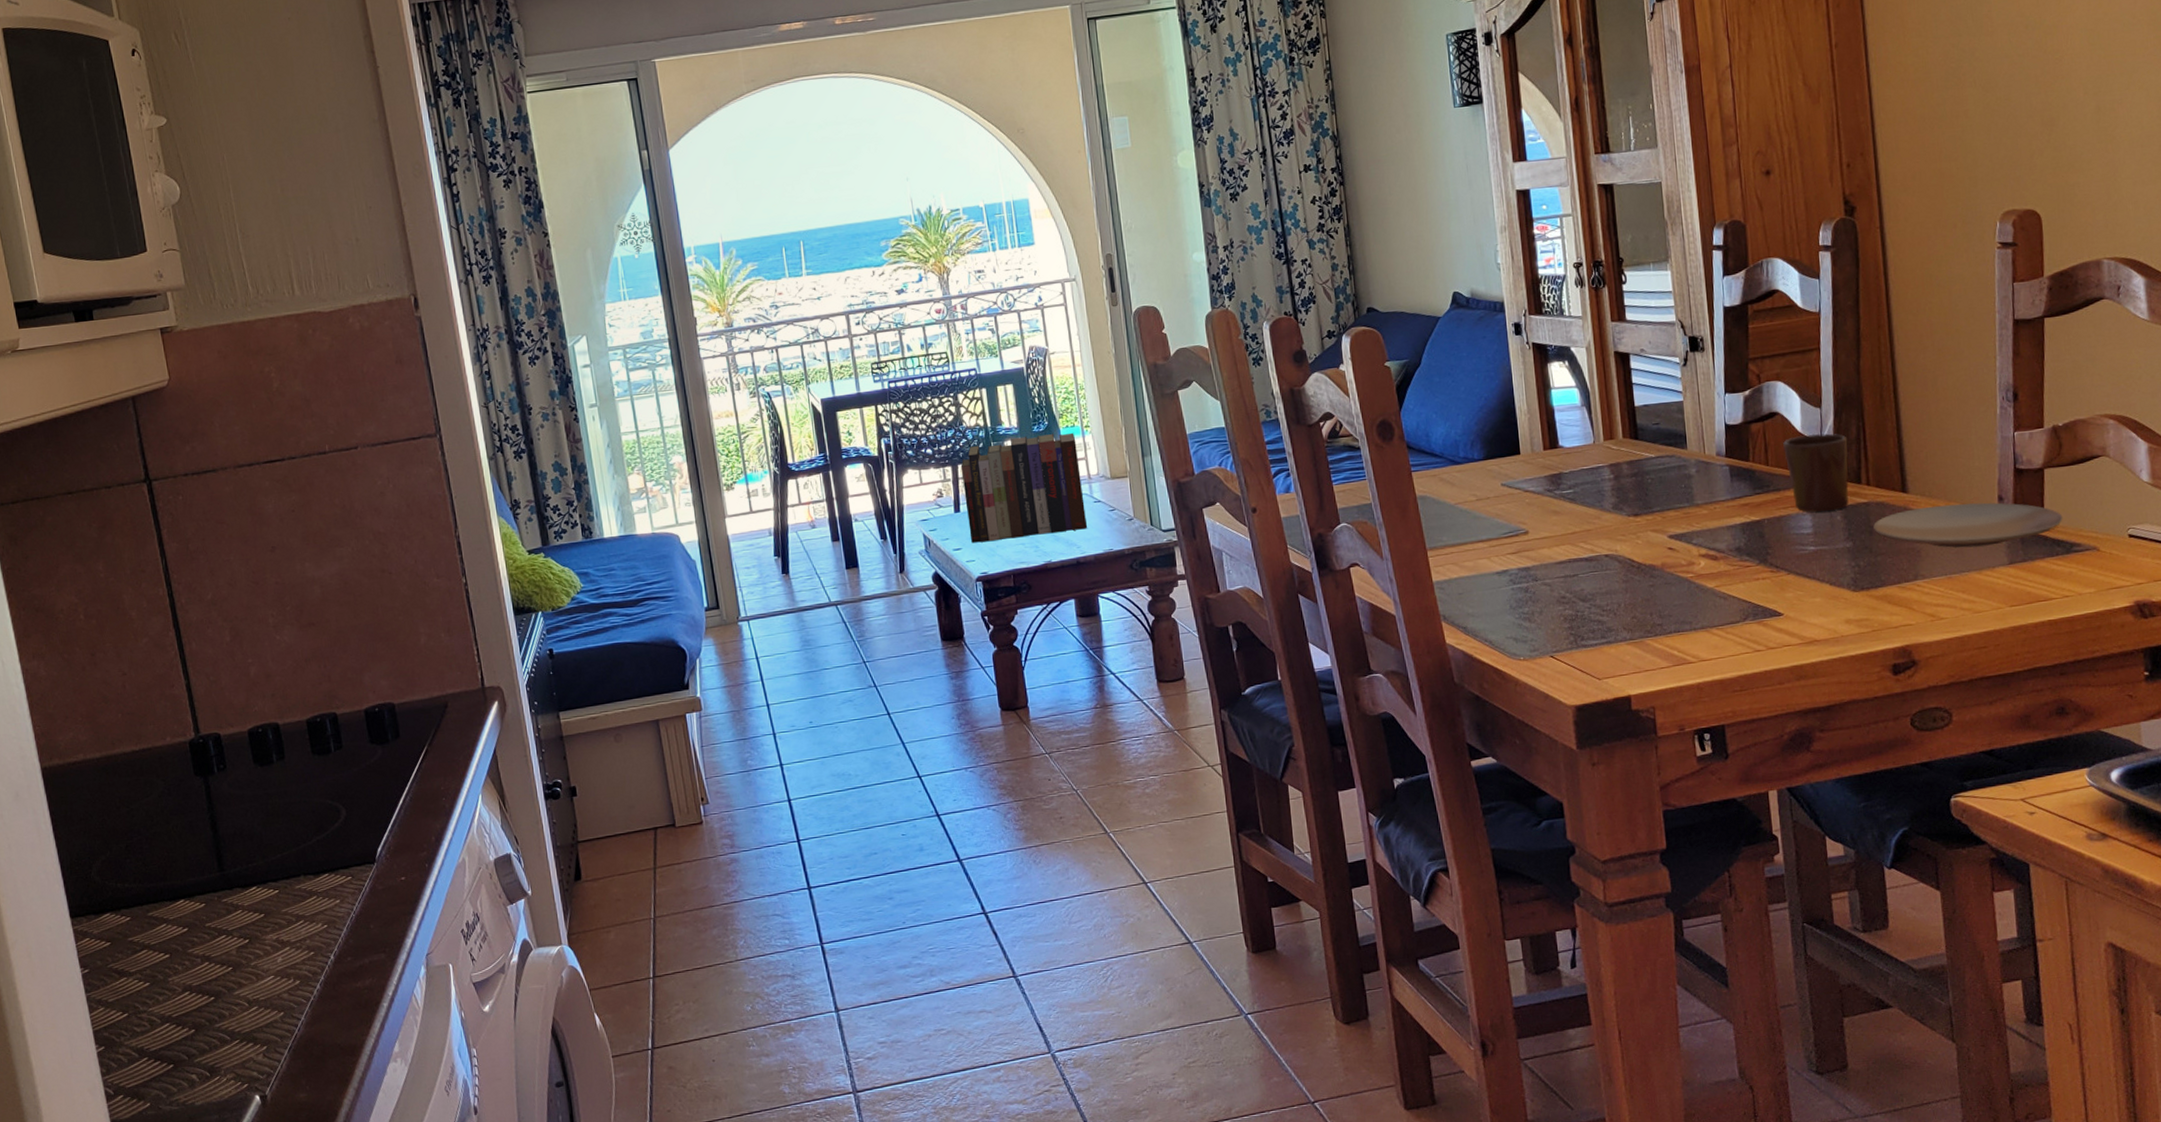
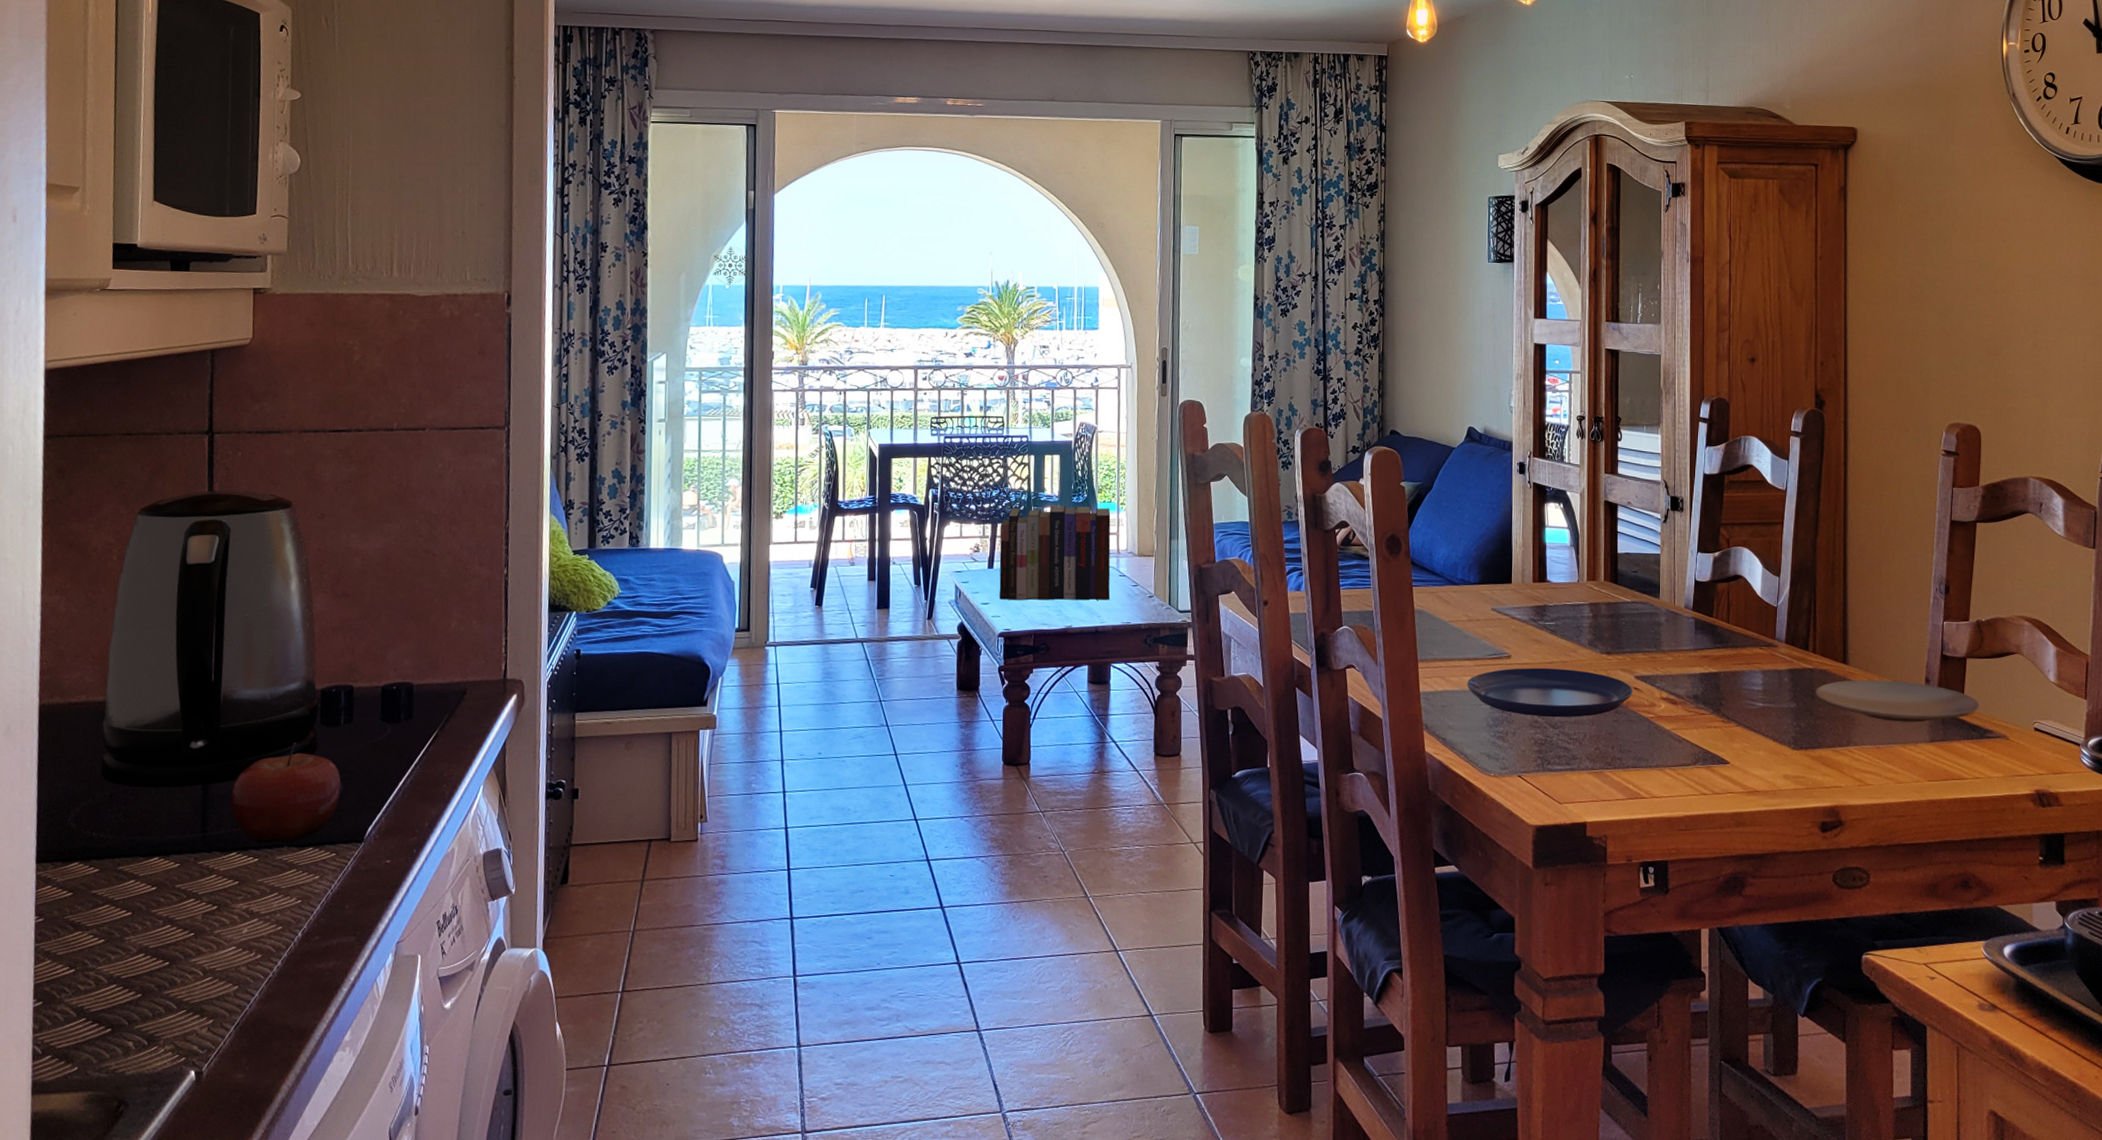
kettle: none [89,533,314,836] -> present [100,489,319,788]
fruit: none [239,774,345,875] -> present [230,742,342,843]
plate: none [1482,537,1668,592] -> present [1466,667,1633,717]
mug: present [1783,433,1849,512] -> none [1744,599,1800,672]

